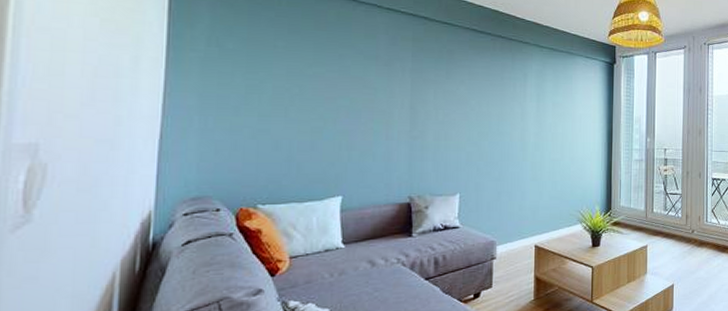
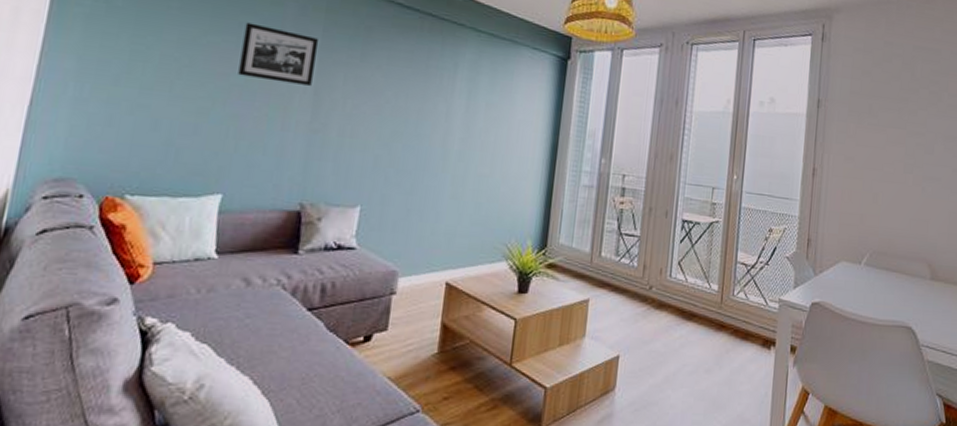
picture frame: none [343,54,410,102] -> present [238,22,319,86]

